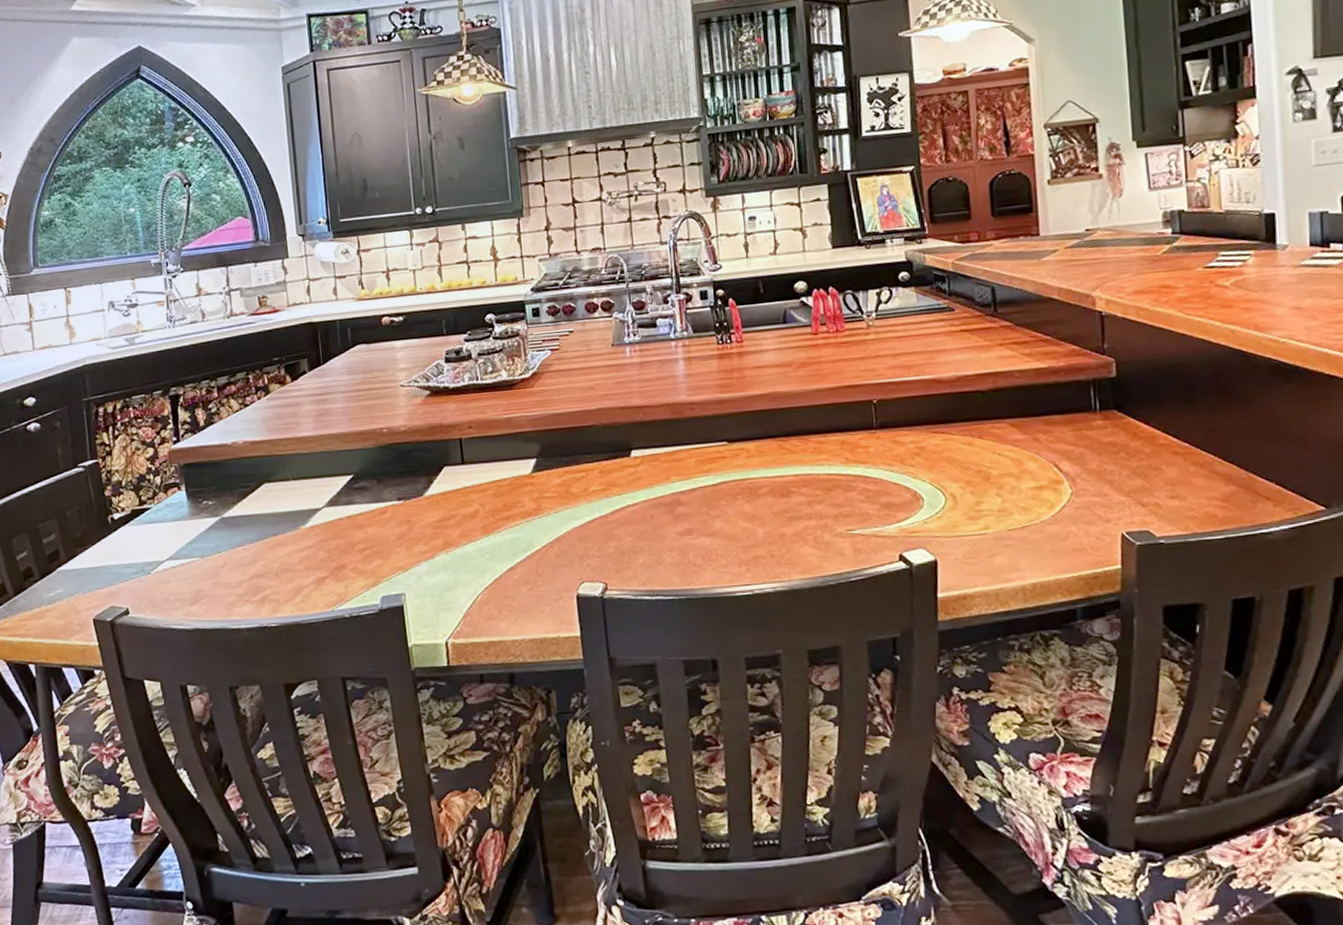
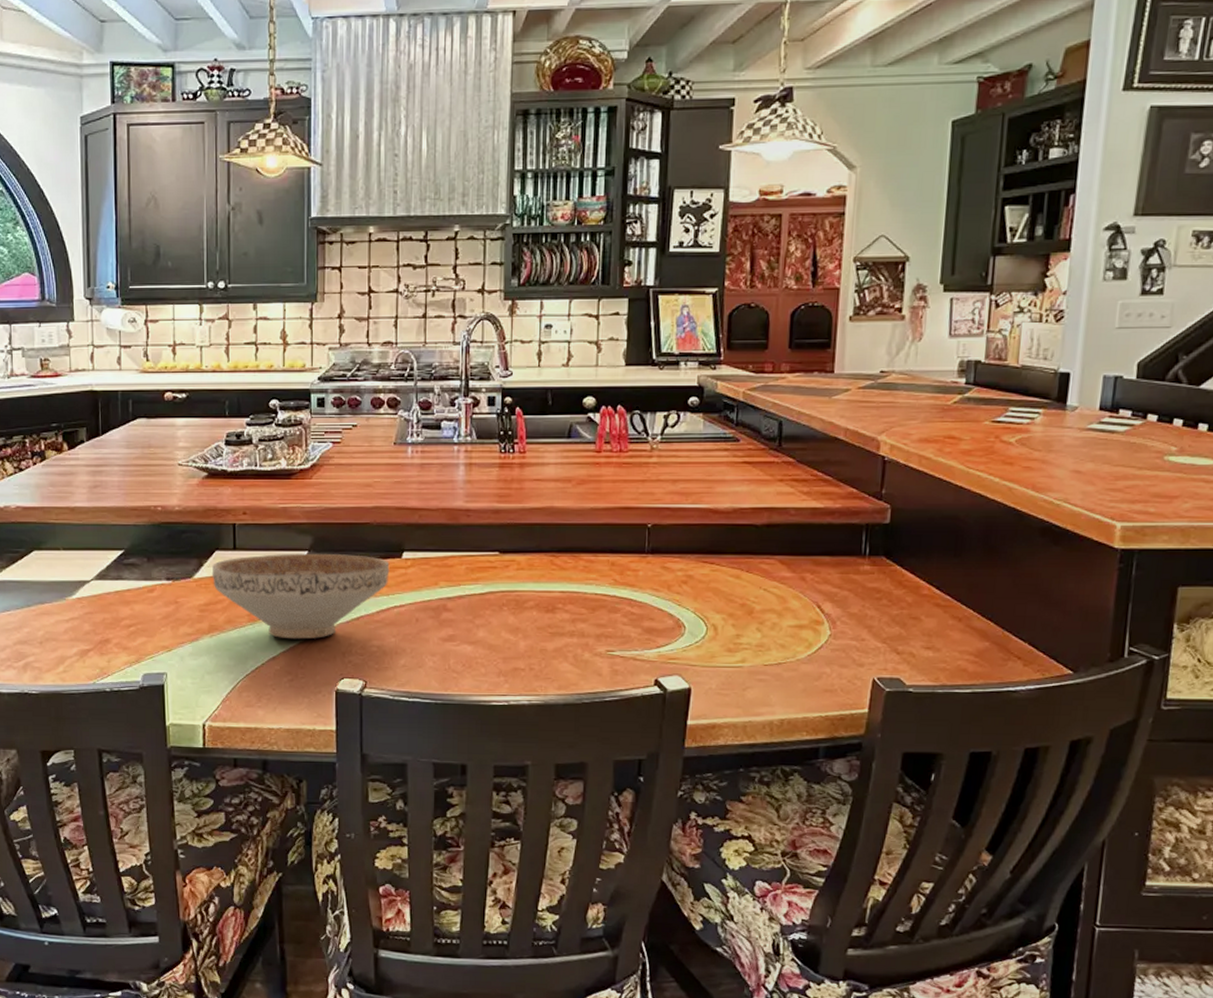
decorative bowl: none [442,458,620,548] -> present [211,553,390,640]

